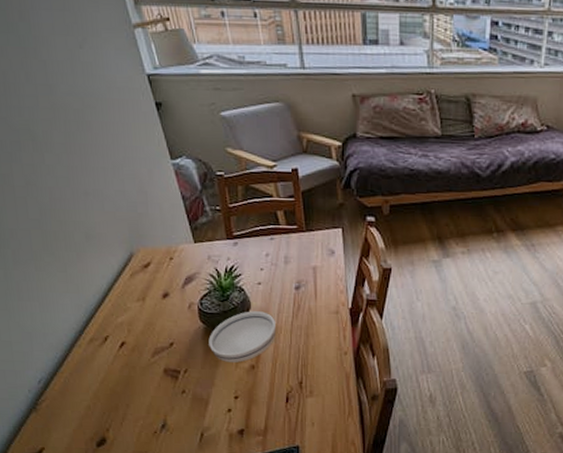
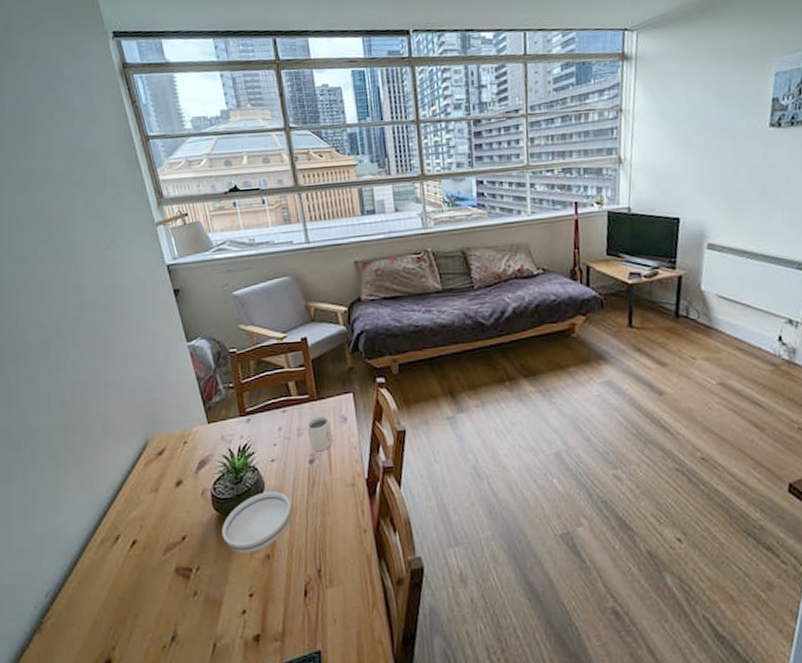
mug: none [294,247,319,280] -> present [307,416,333,452]

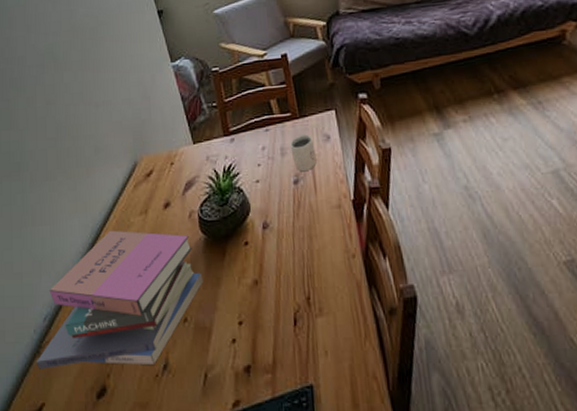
books: none [36,507,215,645] -> present [35,230,204,369]
bowl: present [222,491,292,554] -> none [209,213,279,279]

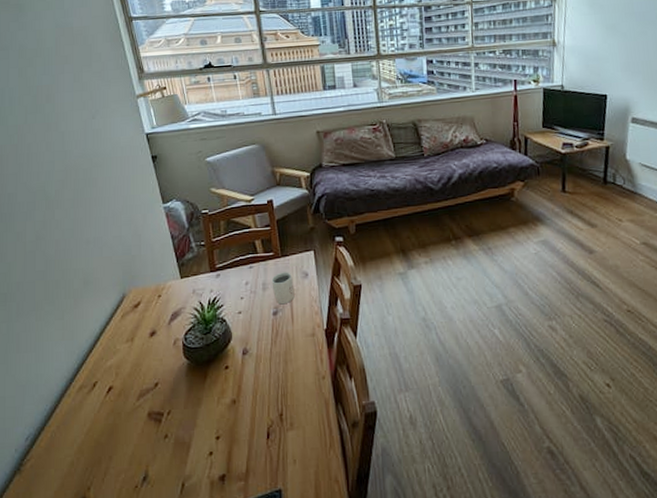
books: present [35,230,204,369] -> none [16,356,185,485]

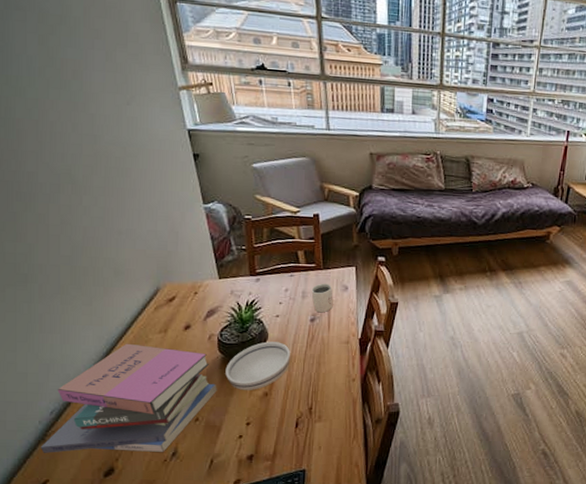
books: none [16,356,185,485] -> present [40,343,217,453]
bowl: none [192,341,257,399] -> present [225,341,291,390]

